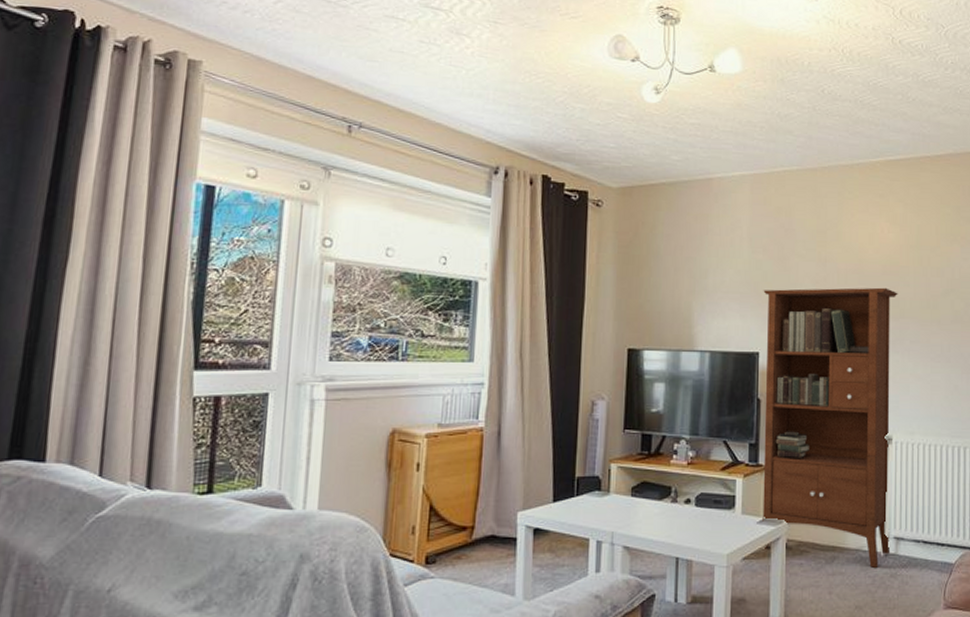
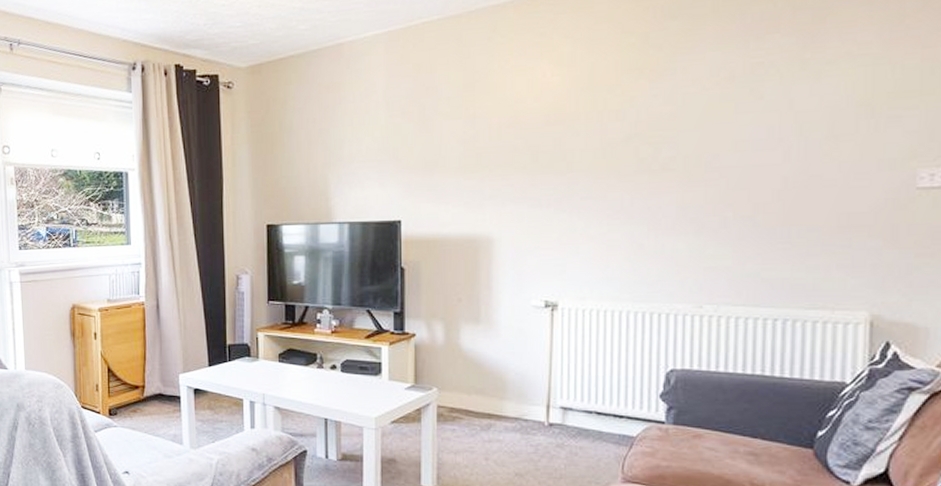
bookcase: present [762,287,898,568] -> none [403,139,565,437]

